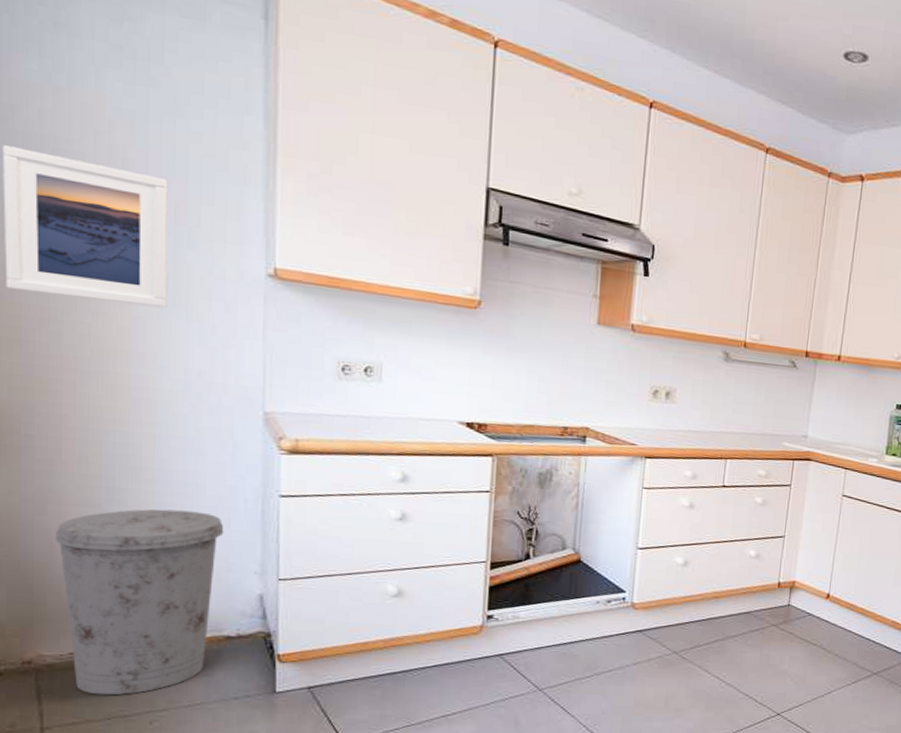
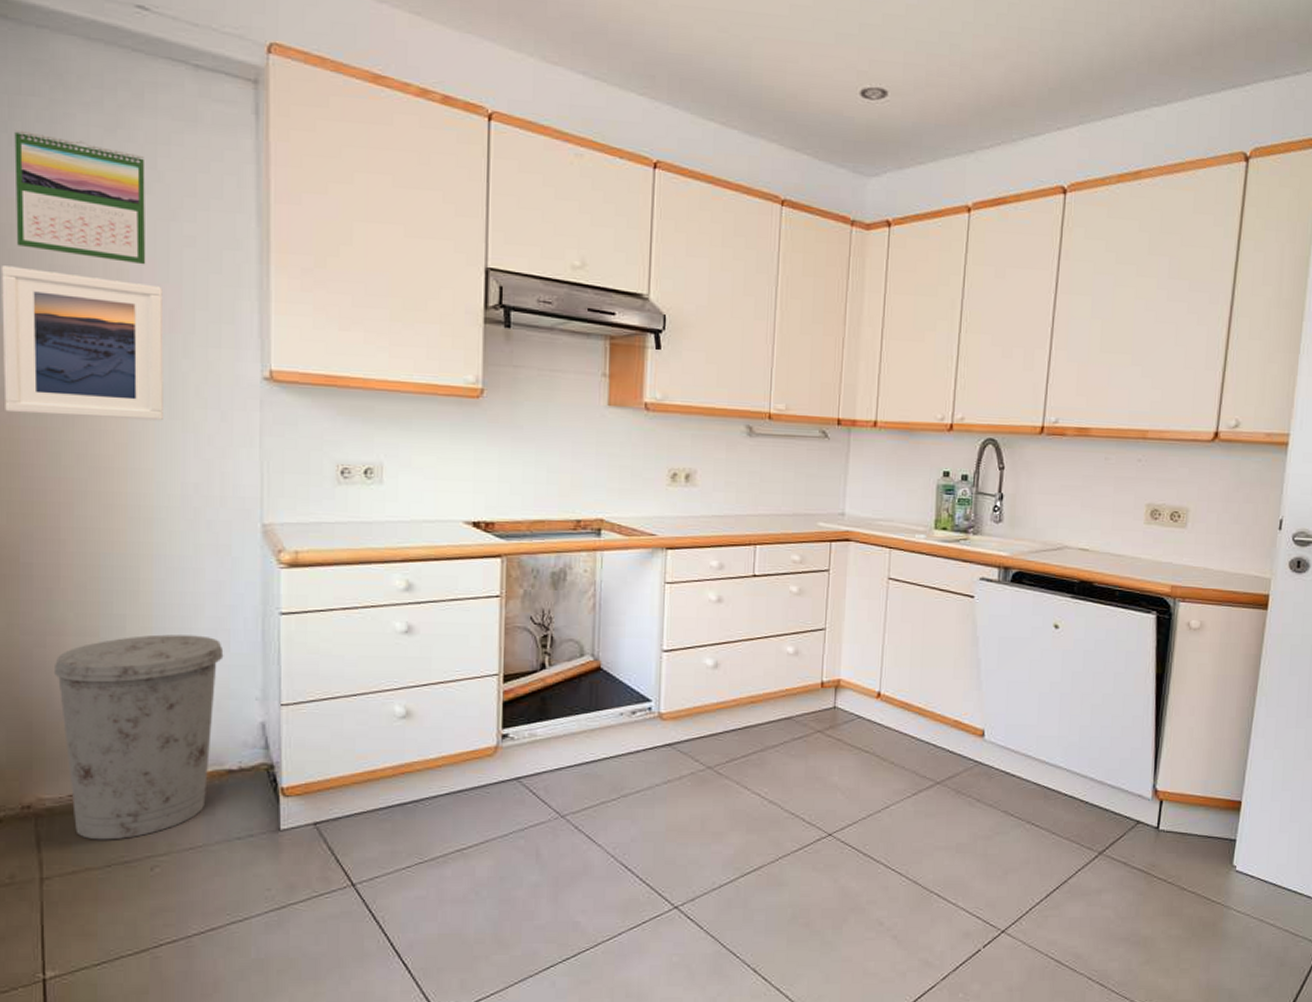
calendar: none [16,10,152,157] -> present [14,129,146,265]

